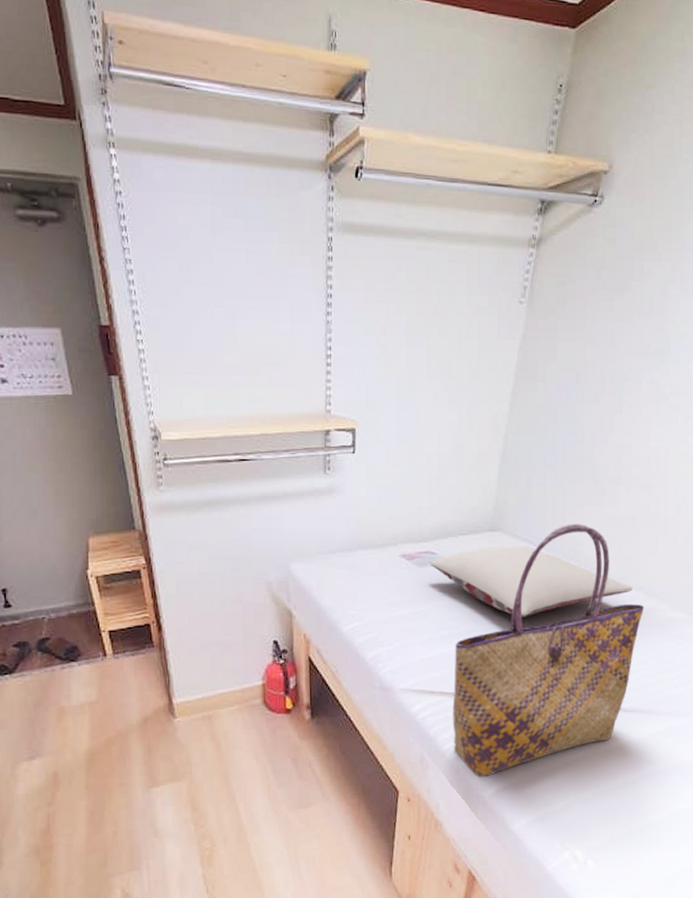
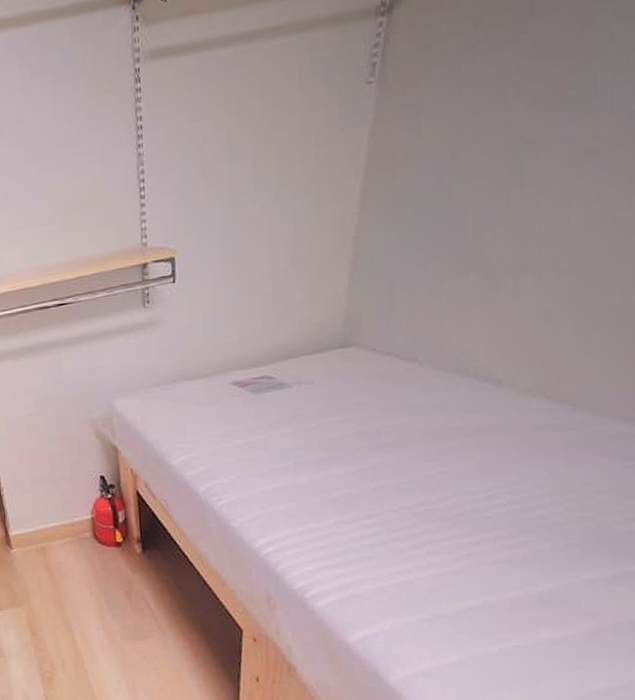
pillow: present [430,545,633,617] -> none [267,359,552,442]
tote bag: present [453,523,645,778] -> none [302,327,571,621]

